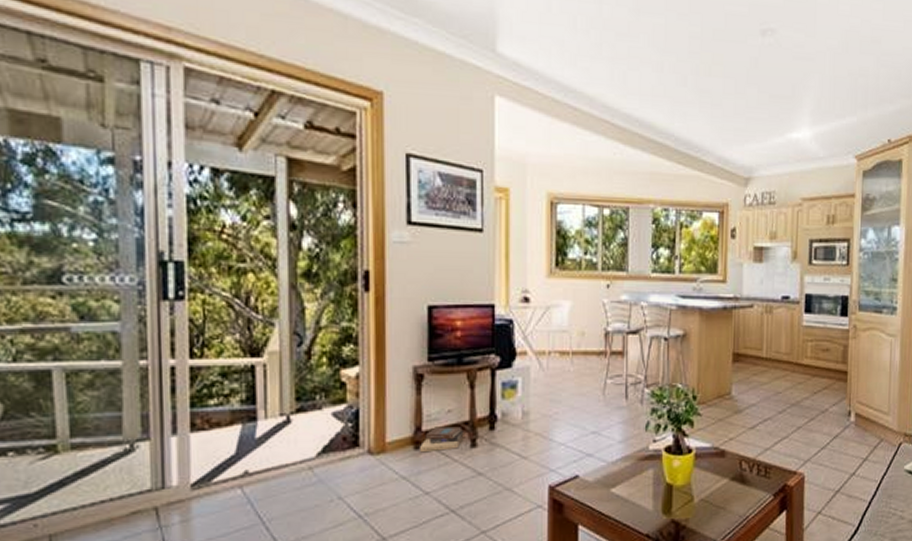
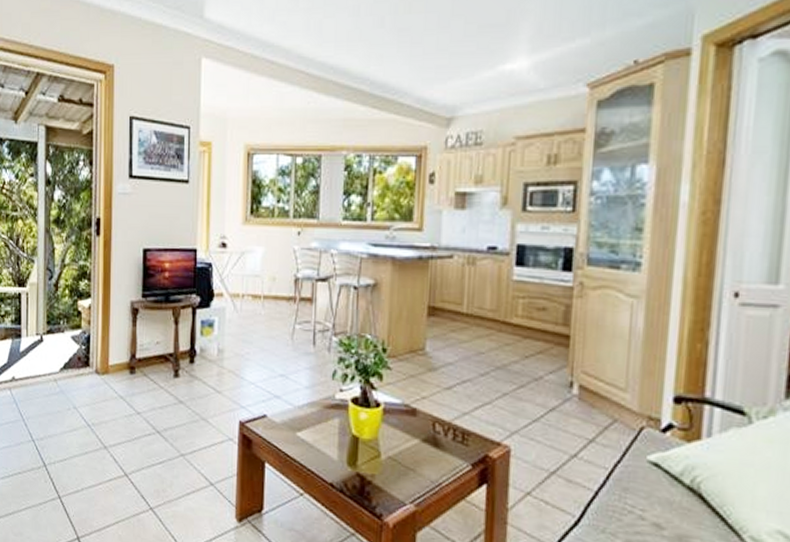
books: present [420,426,464,453] -> none [134,356,169,378]

